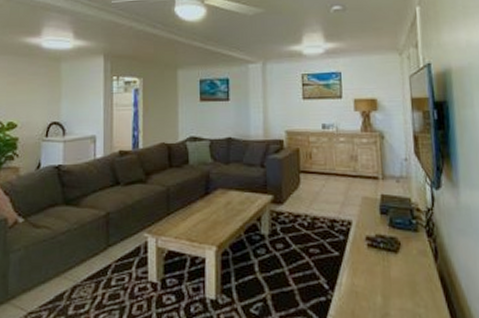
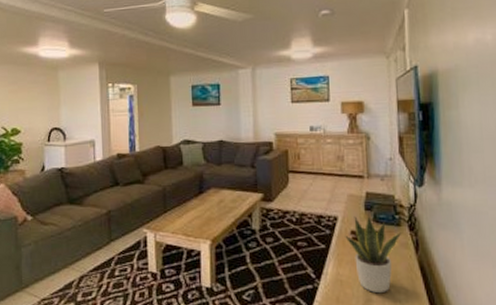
potted plant: none [360,217,420,307] -> present [345,213,402,294]

